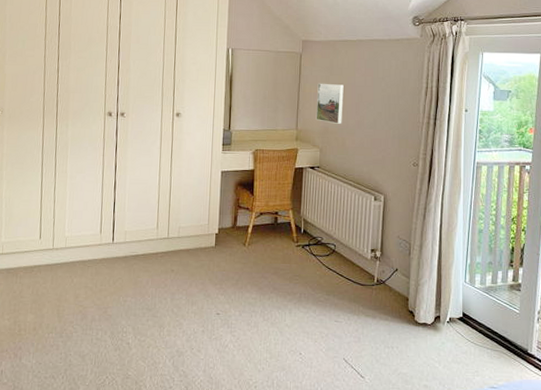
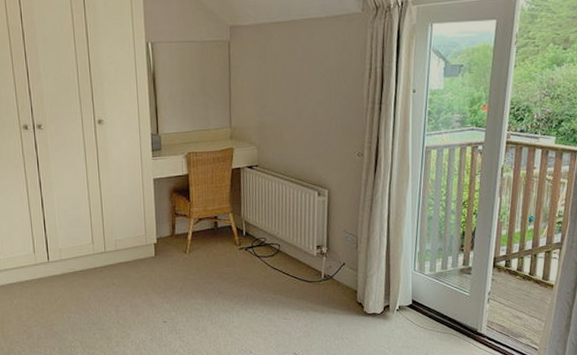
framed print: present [316,83,344,124] -> none [250,73,280,118]

